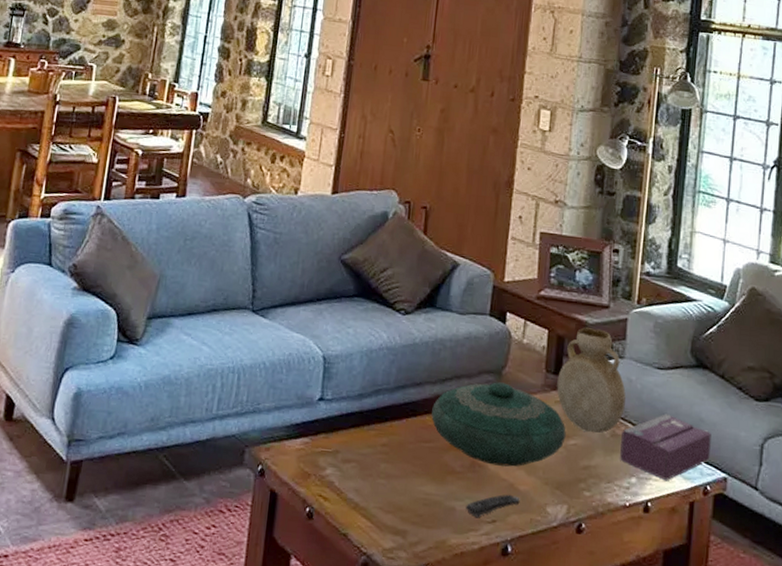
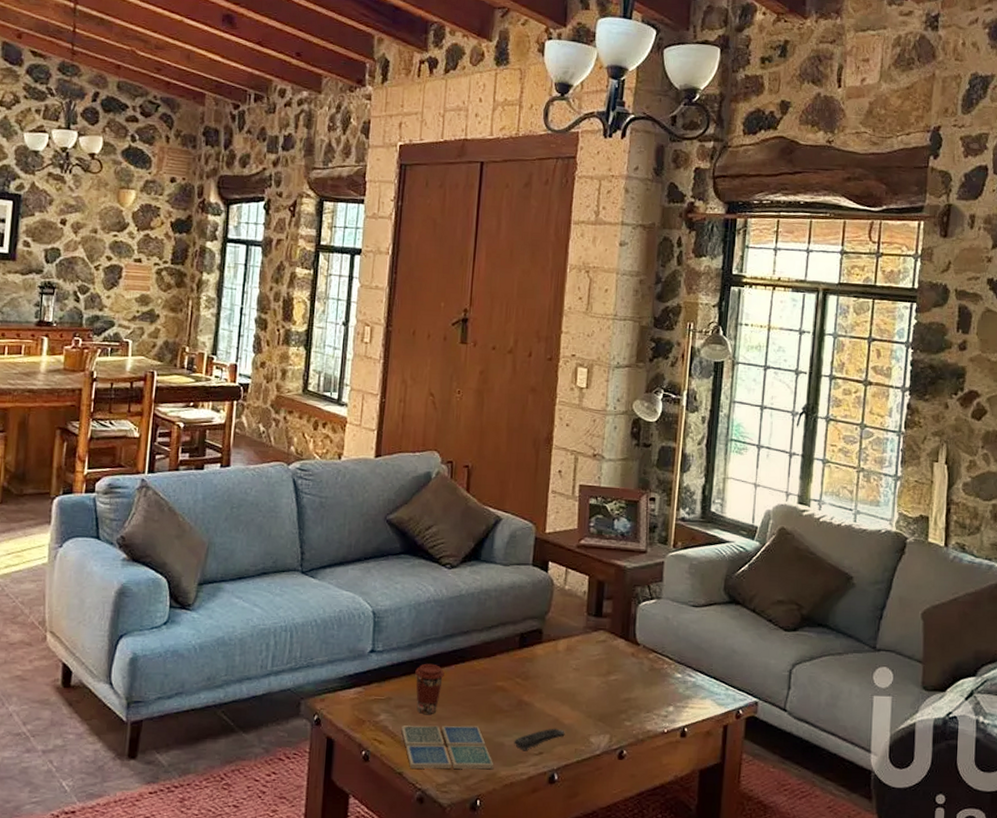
drink coaster: none [348,482,444,535] -> present [401,725,494,769]
coffee cup: none [364,415,395,471] -> present [415,663,445,714]
decorative bowl: present [431,382,566,467] -> none [479,626,607,703]
vase: present [557,327,626,434] -> none [598,572,663,669]
tissue box: present [620,414,711,481] -> none [658,647,743,708]

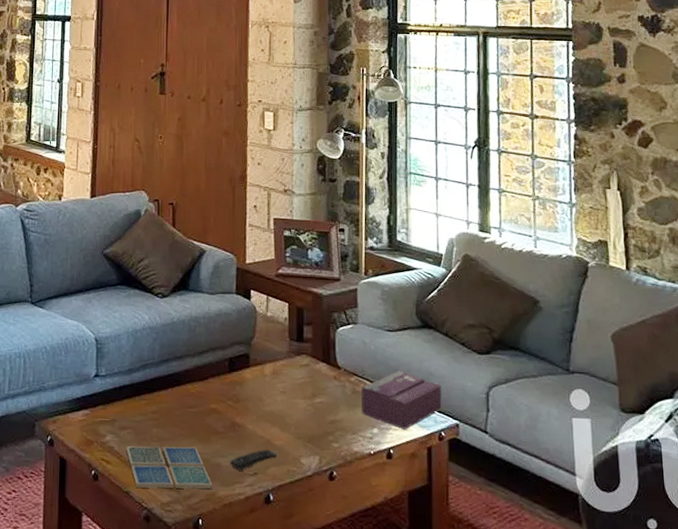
coffee cup: present [415,663,445,714] -> none [136,387,162,435]
tissue box: none [658,647,743,708] -> present [361,370,442,430]

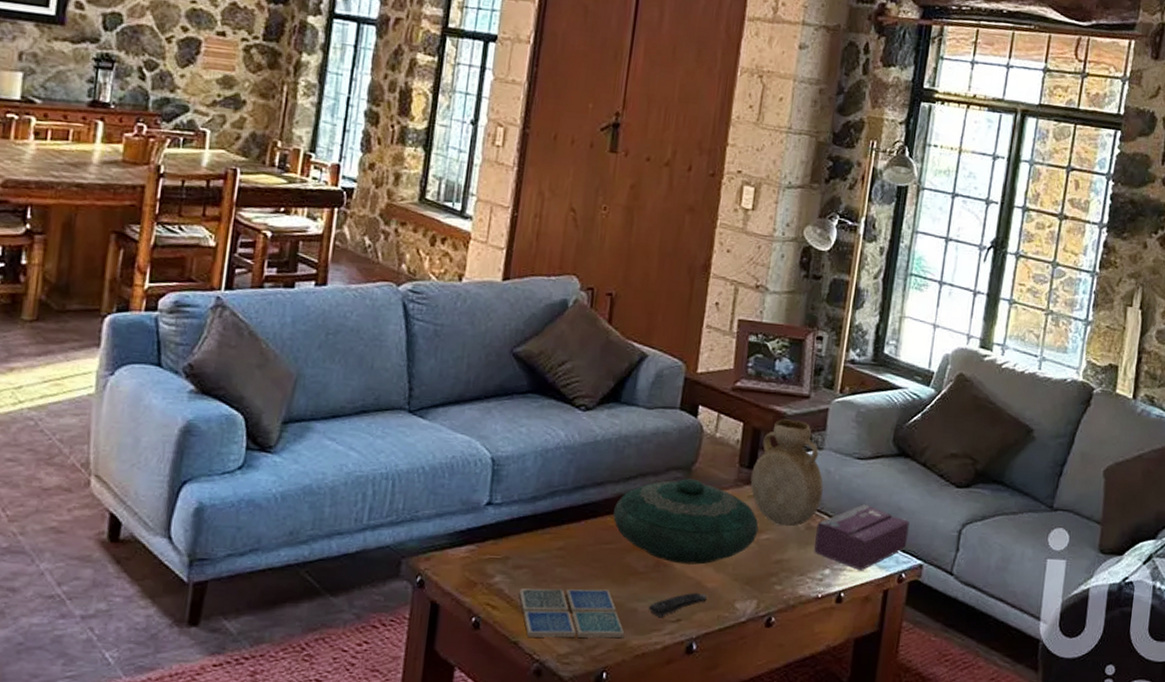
decorative bowl: none [193,351,312,425] -> present [613,478,759,565]
vase: none [300,299,362,392] -> present [750,419,824,527]

